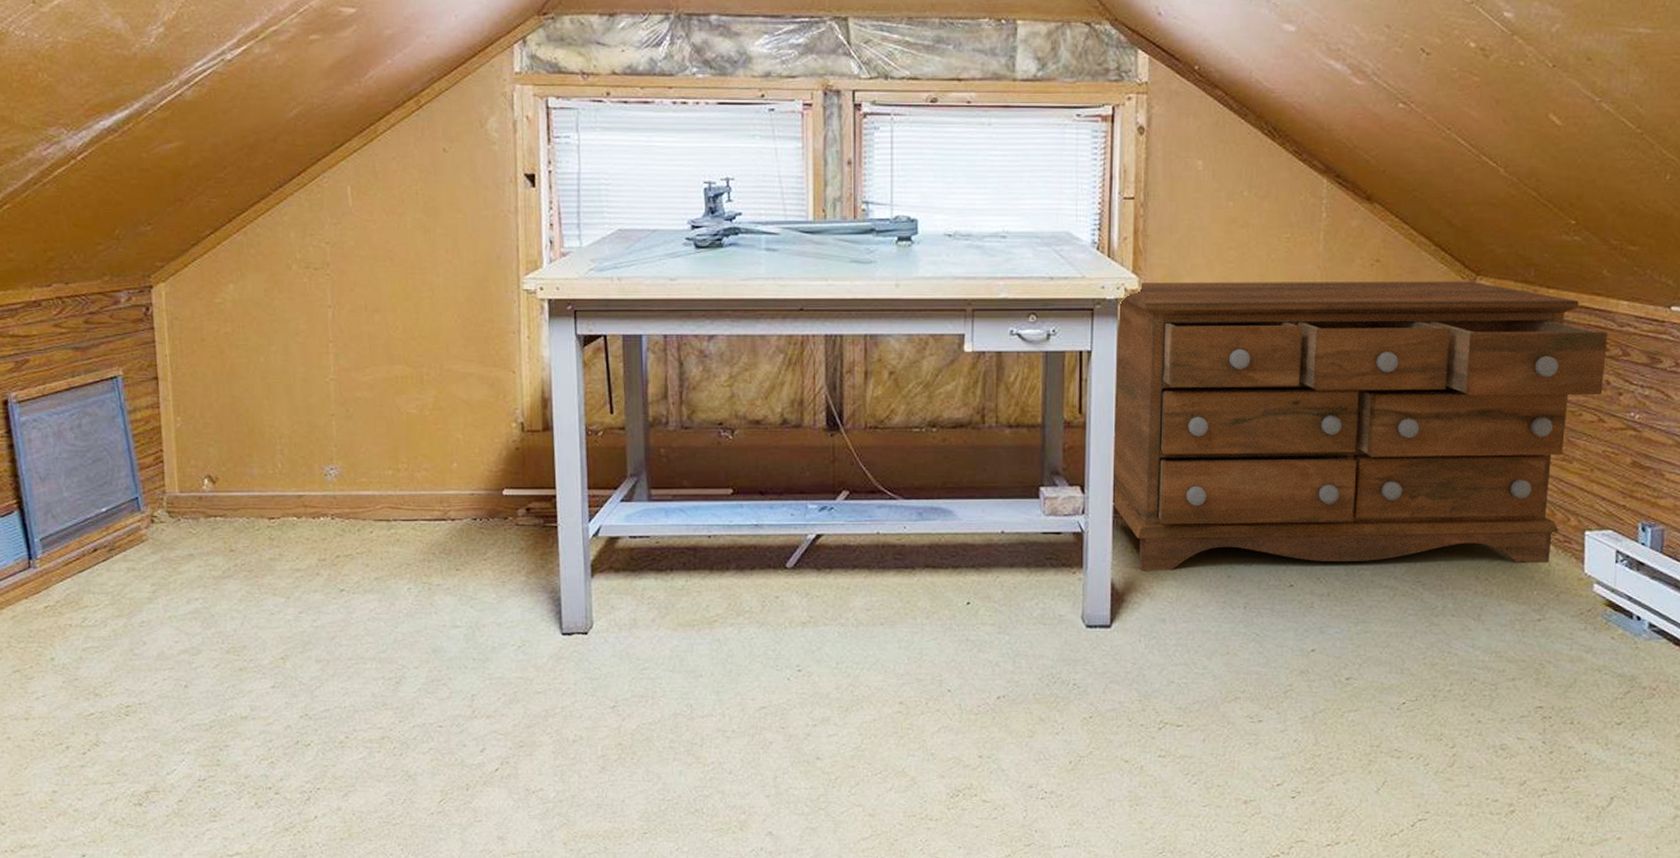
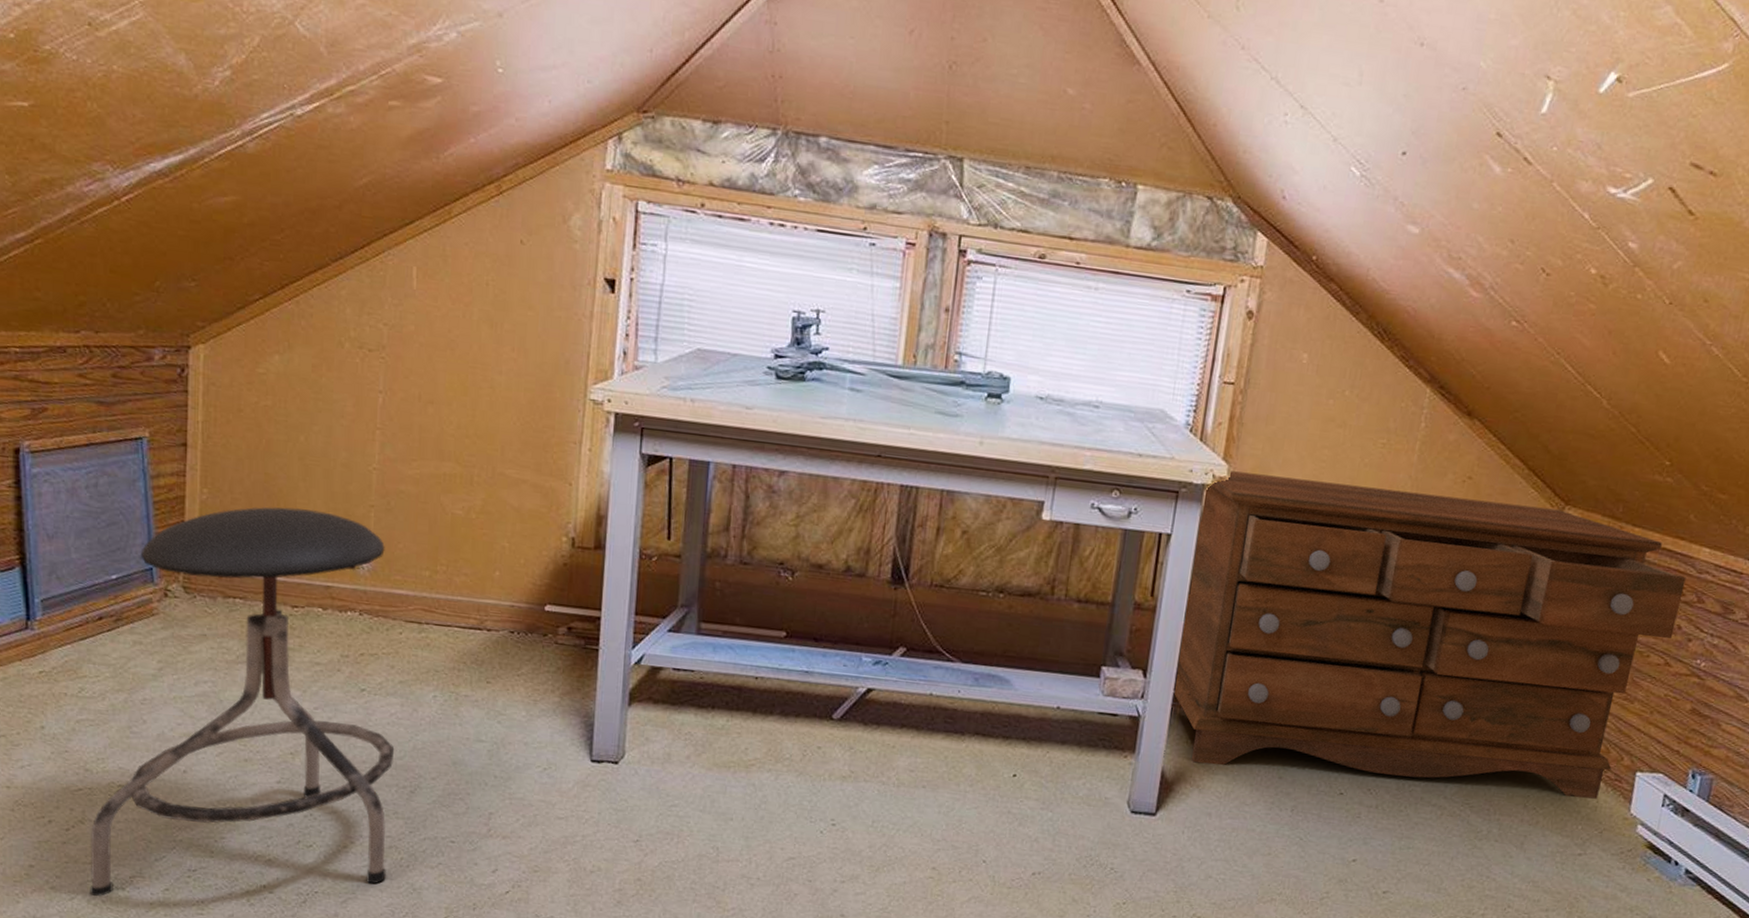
stool: none [105,424,382,815] -> present [90,506,395,897]

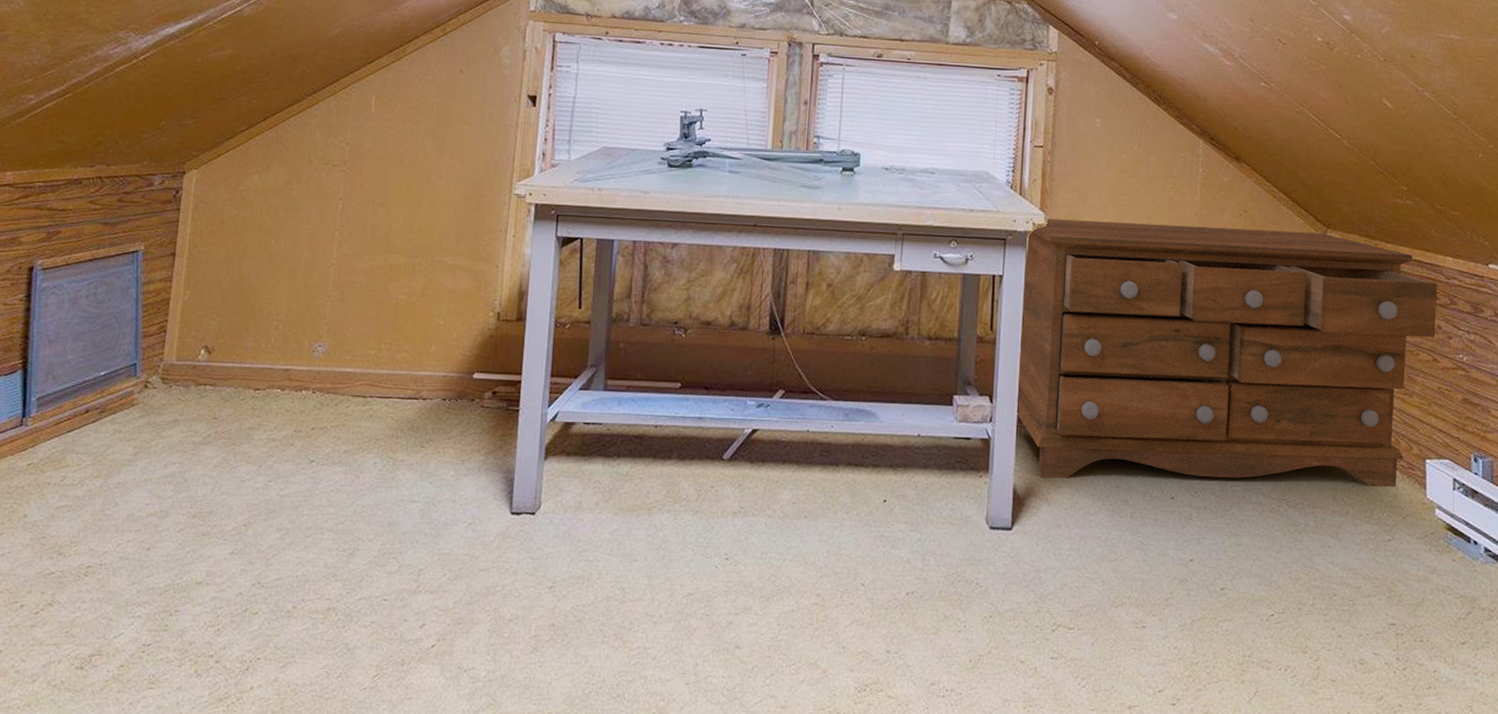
stool: present [90,506,395,897] -> none [50,302,338,678]

